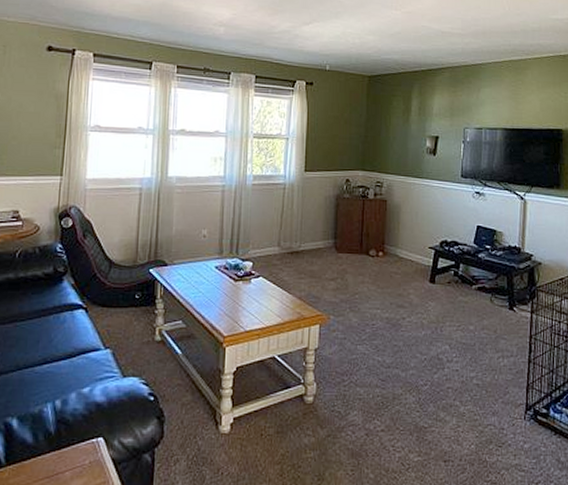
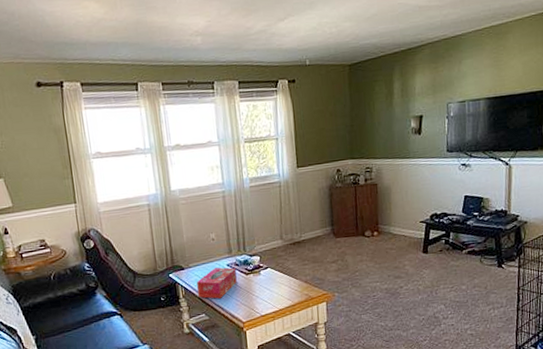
tissue box: none [178,269,224,305] -> present [197,267,237,299]

